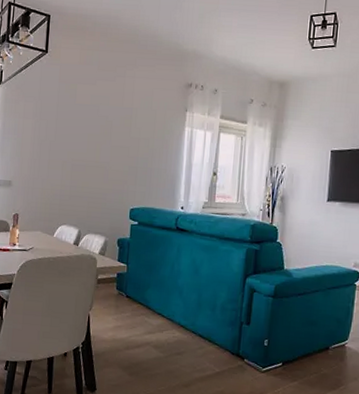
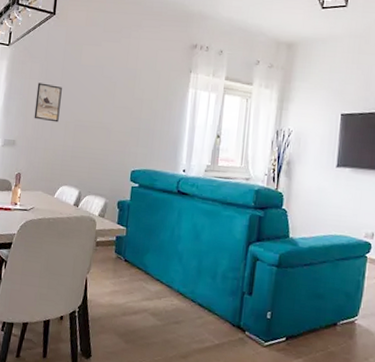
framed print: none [29,122,58,162] -> present [34,82,62,123]

